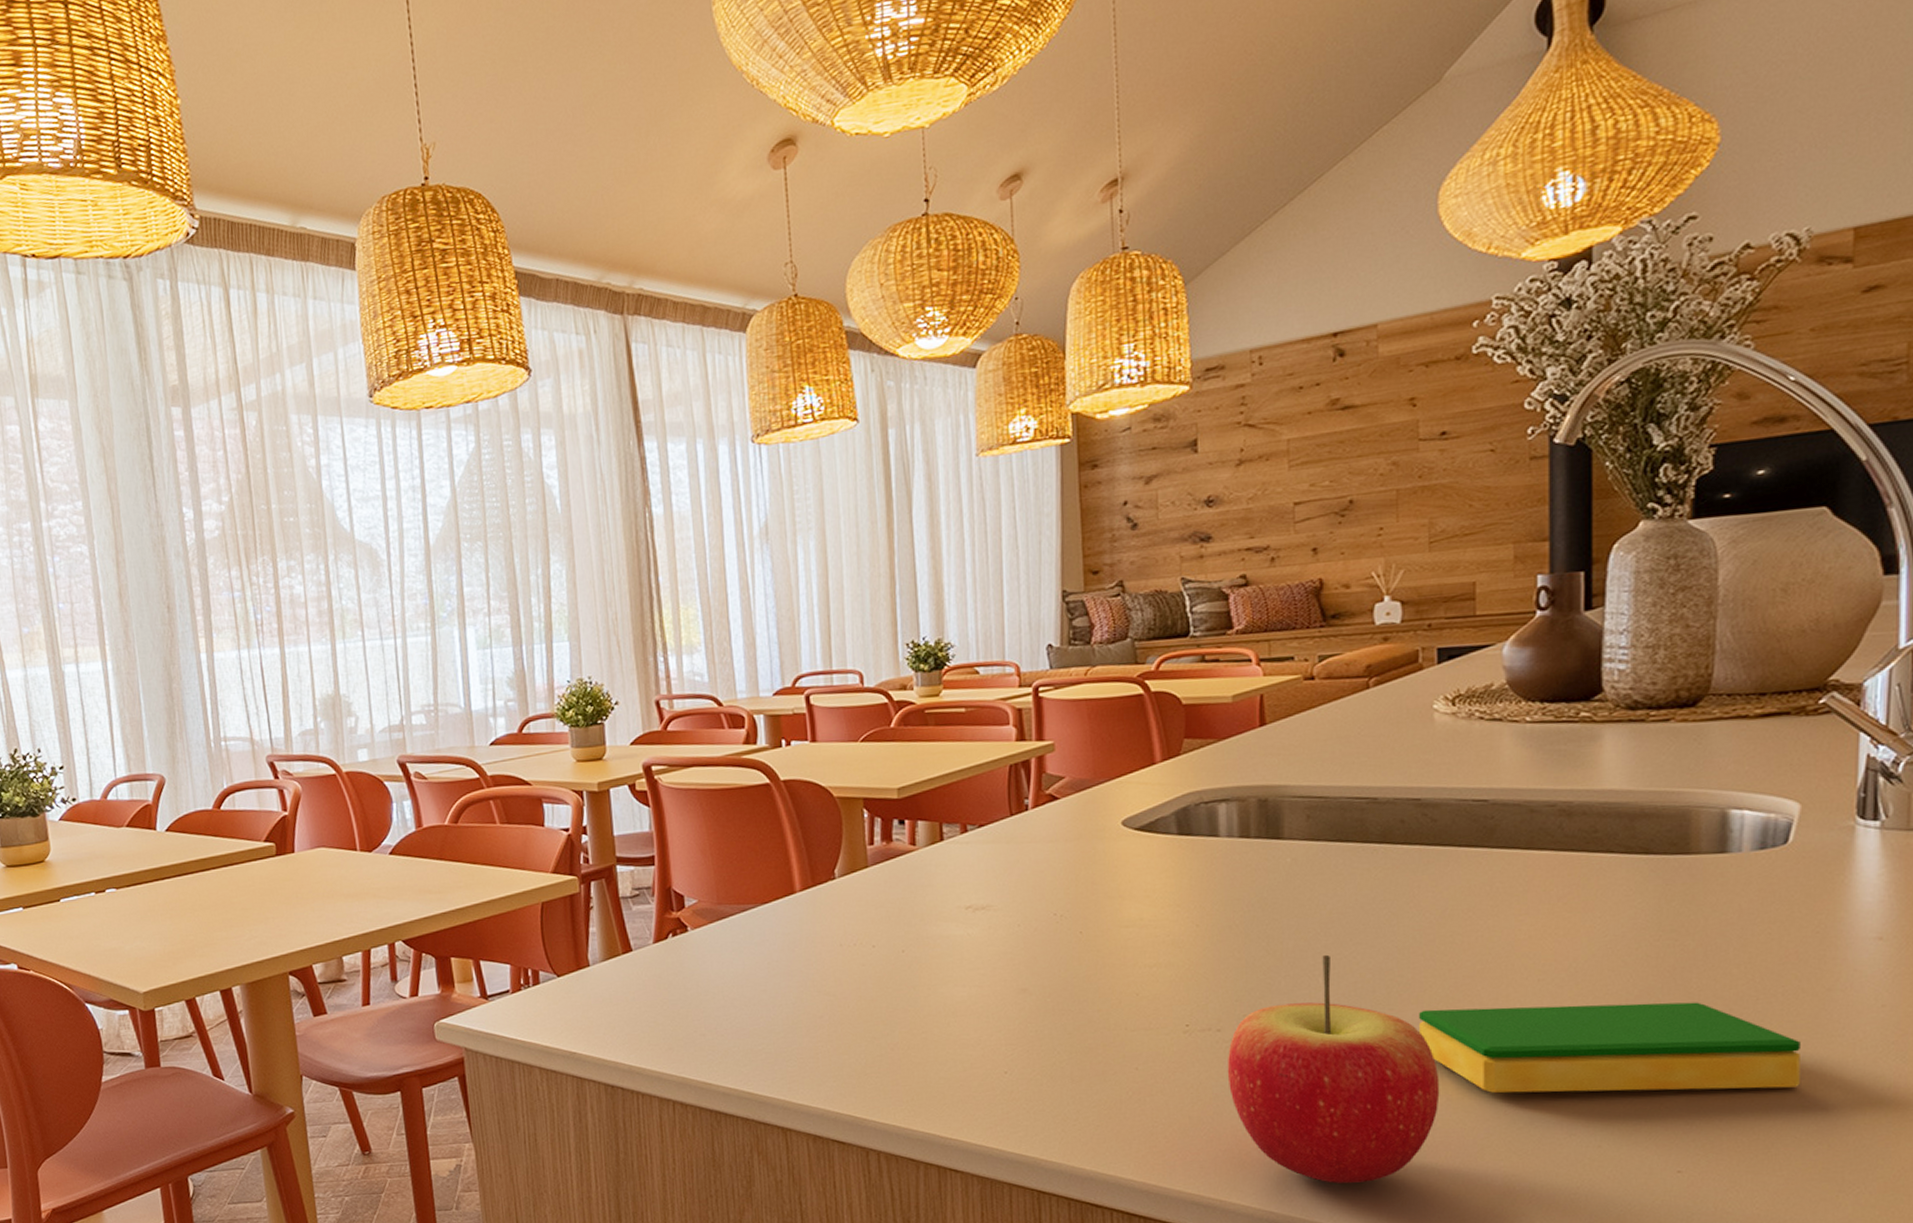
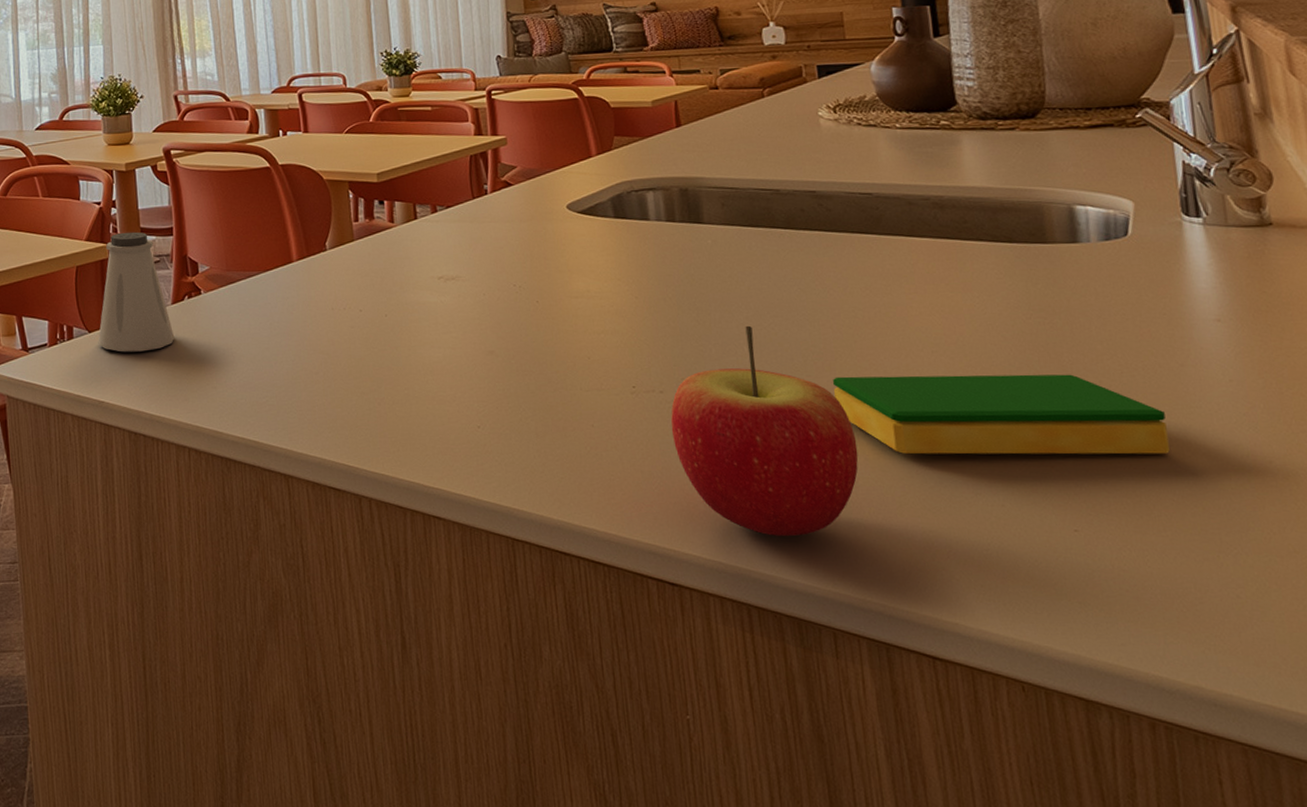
saltshaker: none [568,861,657,998] -> present [98,231,175,352]

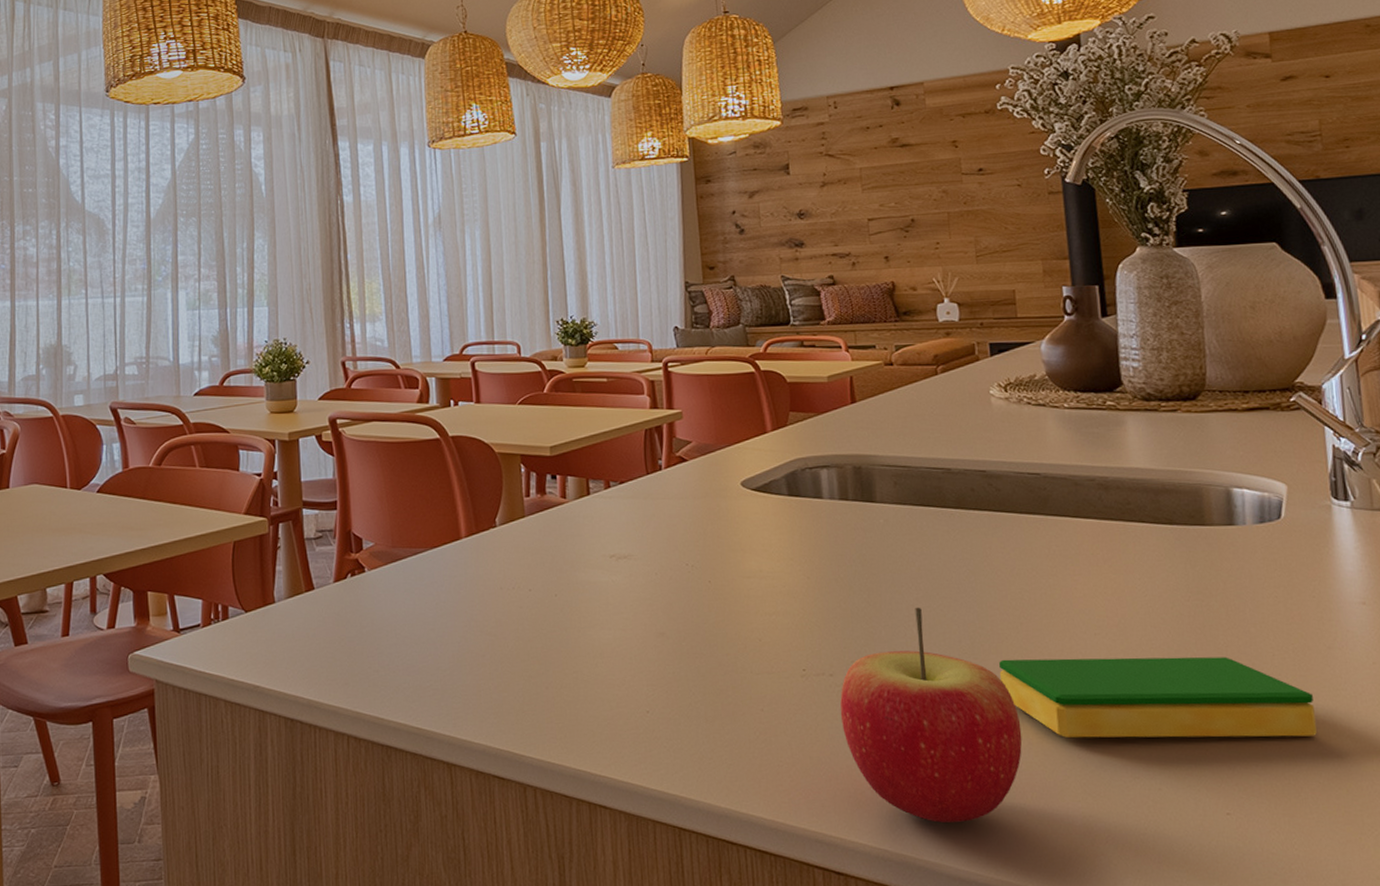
saltshaker: present [98,231,175,352] -> none [254,505,336,634]

